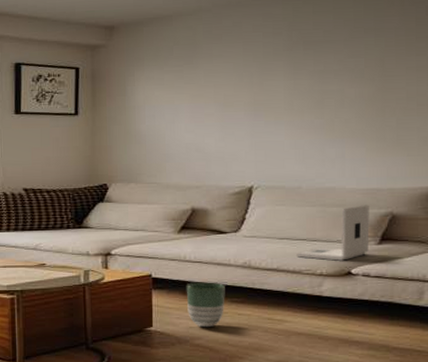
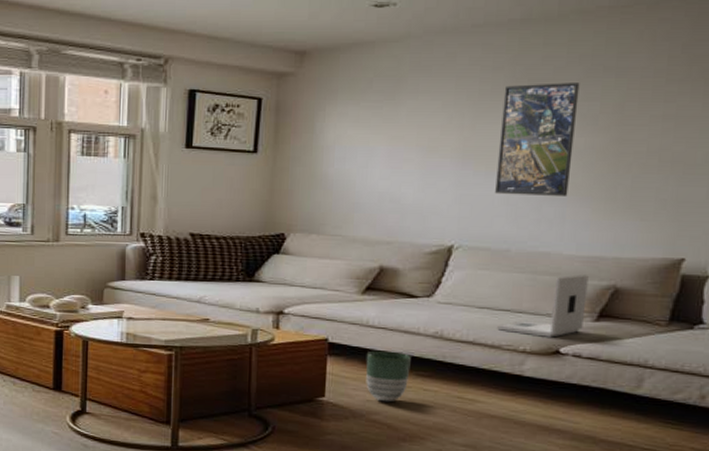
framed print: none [284,43,346,140] -> present [495,83,580,196]

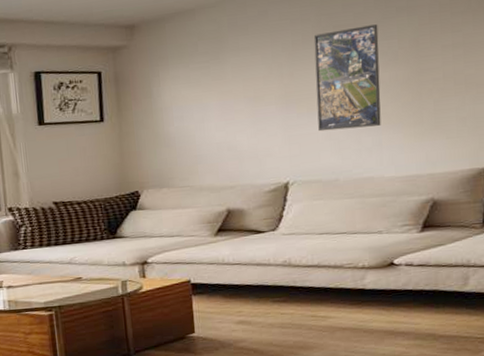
planter: present [366,350,411,403] -> none [226,283,267,330]
laptop: present [496,274,589,338] -> none [336,192,411,253]

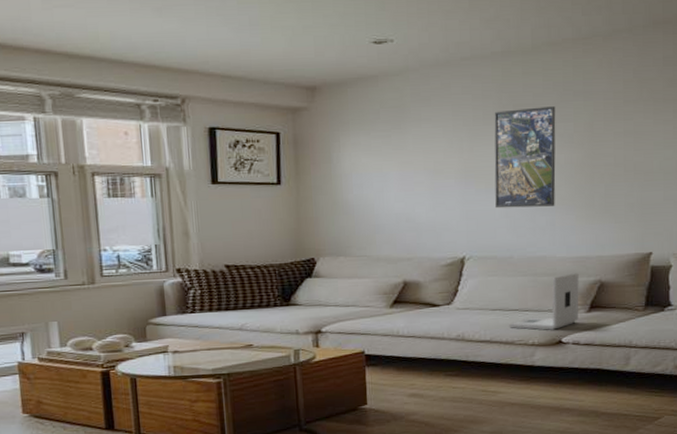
laptop: none [336,192,411,253] -> present [508,273,579,330]

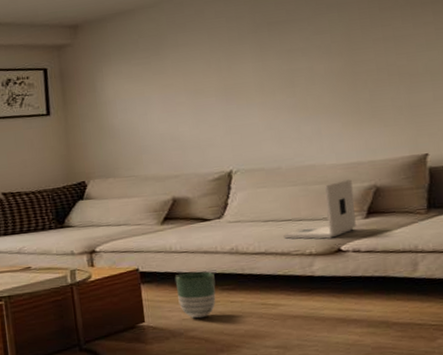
planter: none [400,356,440,403] -> present [174,271,216,319]
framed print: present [494,106,556,209] -> none [249,20,320,122]

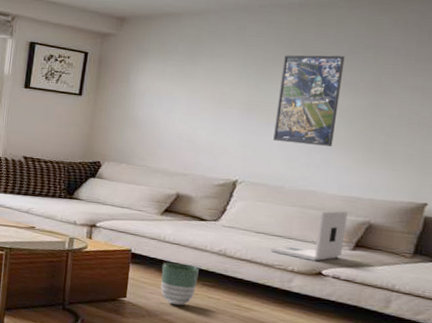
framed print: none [249,20,320,122] -> present [273,55,345,146]

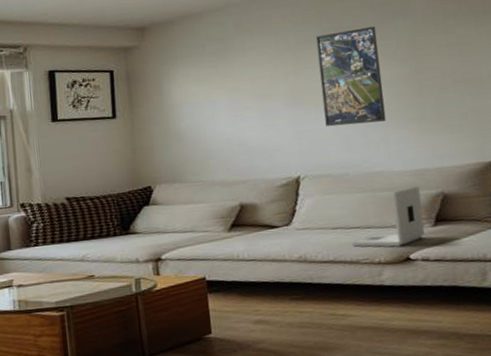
planter: present [160,262,199,306] -> none [242,280,285,330]

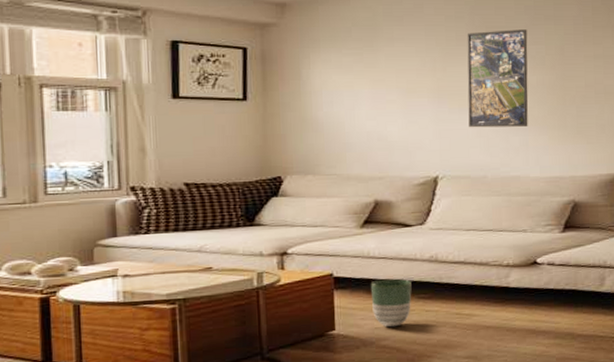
planter: none [242,280,285,330] -> present [370,278,412,328]
laptop: present [351,186,425,247] -> none [482,193,553,251]

